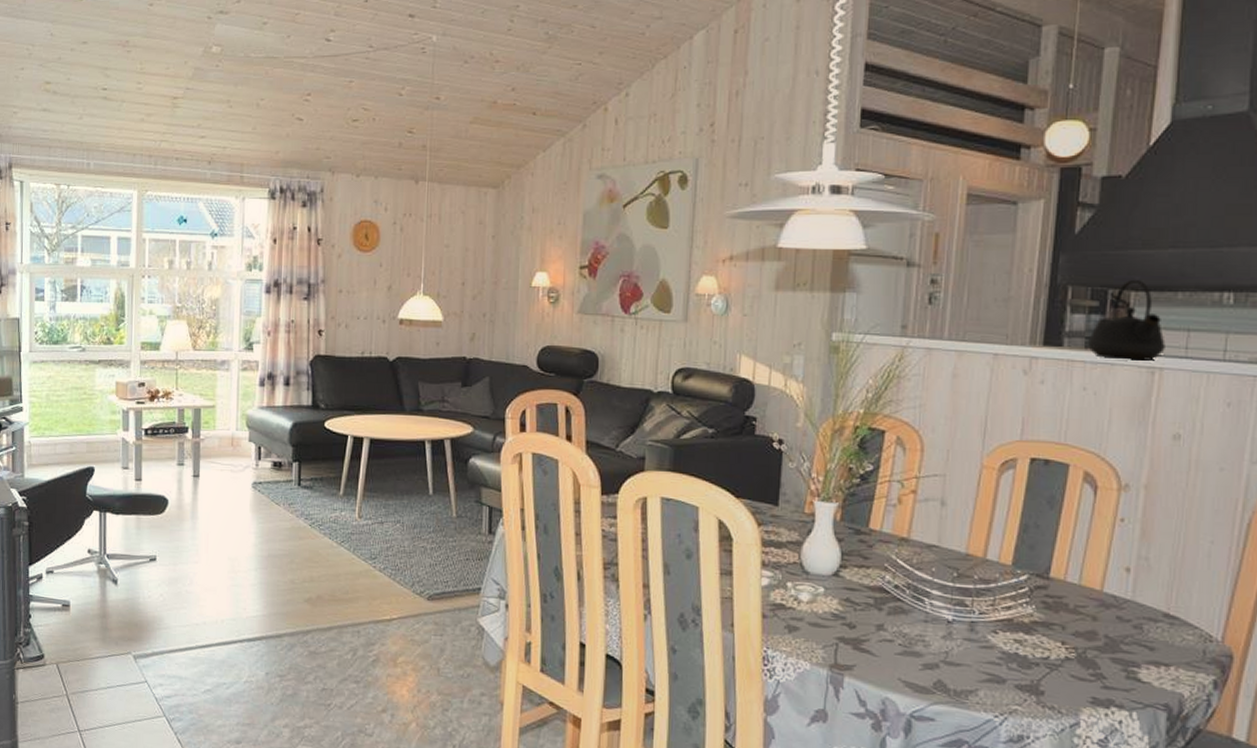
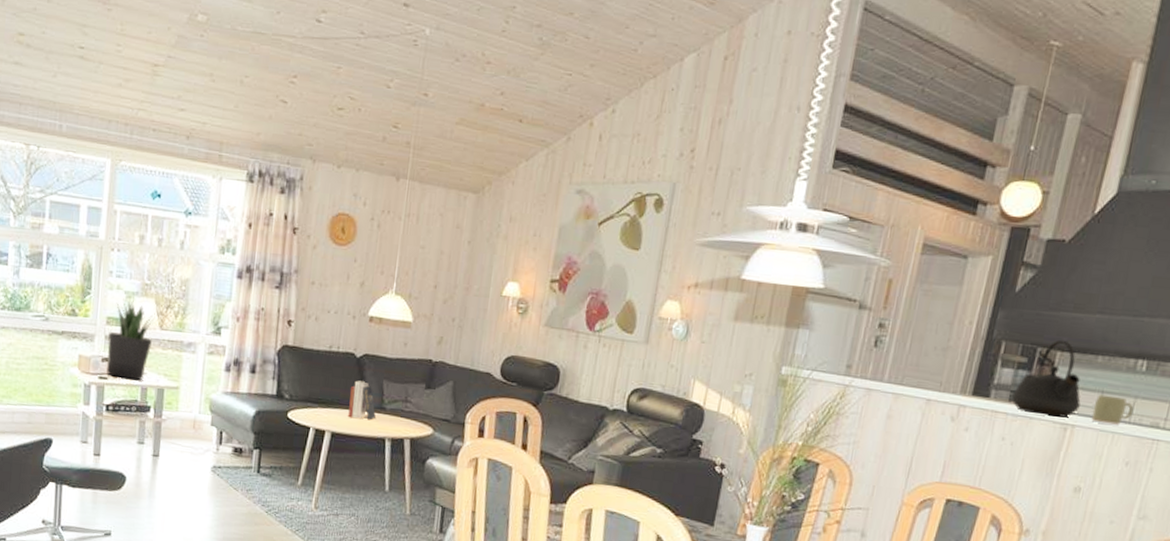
planter: none [142,323,187,403] -> present [105,298,154,381]
books: none [385,384,413,424] -> present [348,380,376,421]
mug: none [1180,333,1227,364] -> present [1091,394,1134,425]

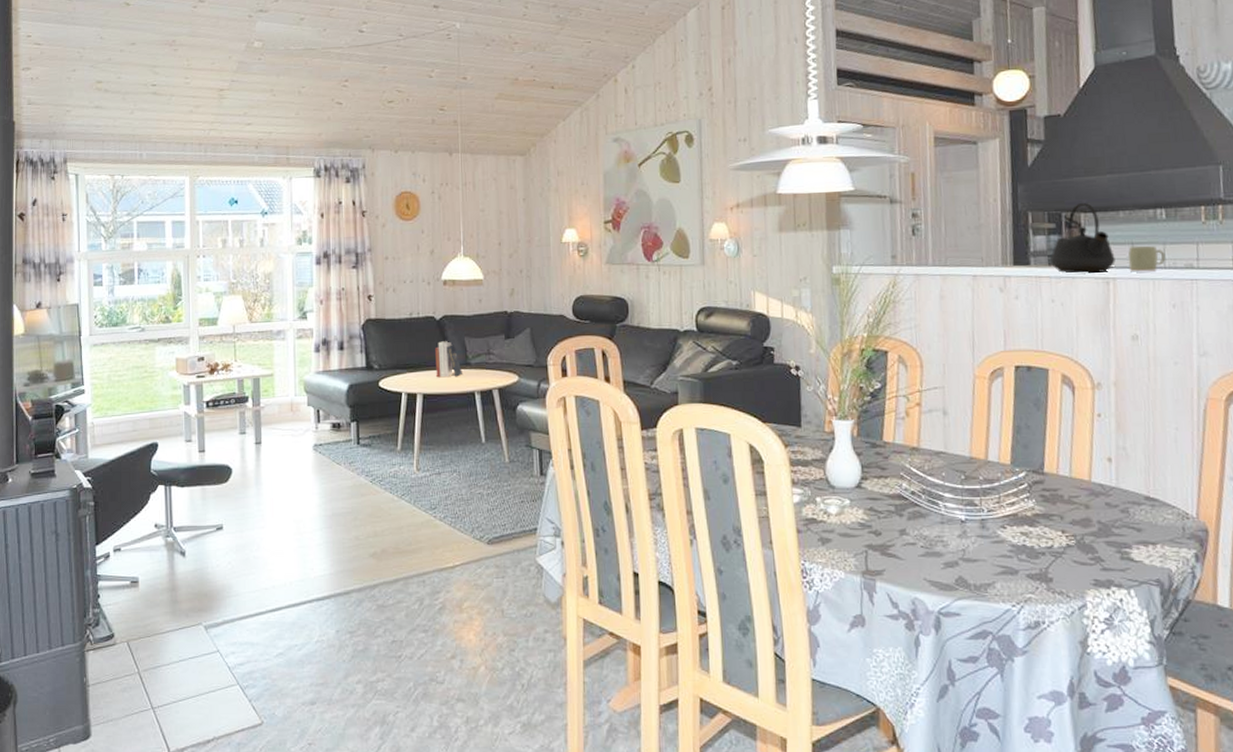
planter: present [105,298,154,381] -> none [202,299,243,375]

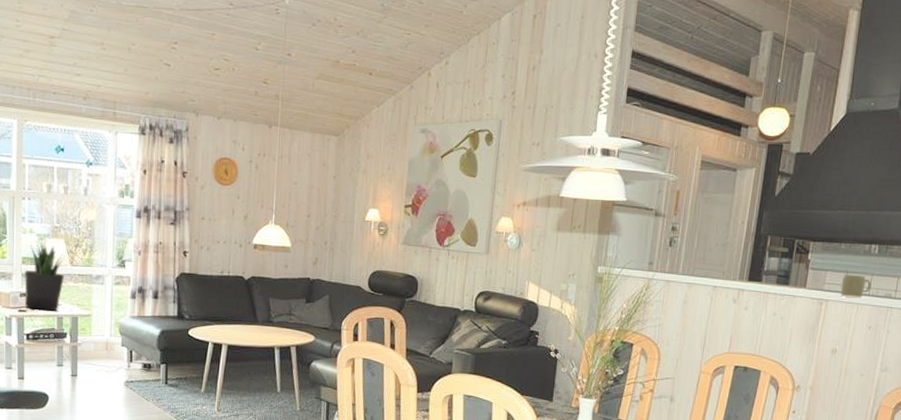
planter: none [202,299,243,375] -> present [24,240,65,311]
books: present [435,341,462,378] -> none [241,299,265,333]
kettle: present [1049,202,1115,274] -> none [778,232,831,294]

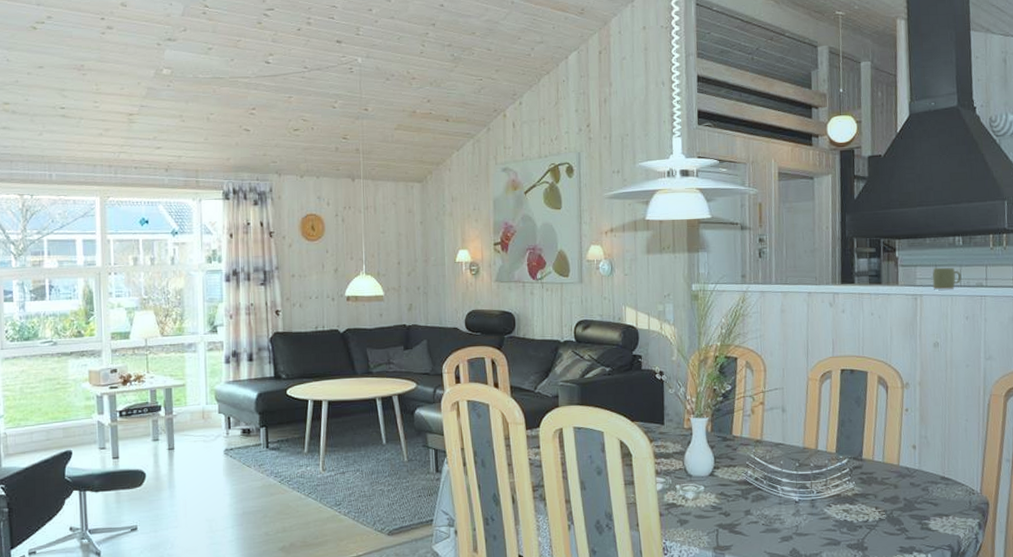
planter: present [24,240,65,311] -> none [114,314,155,385]

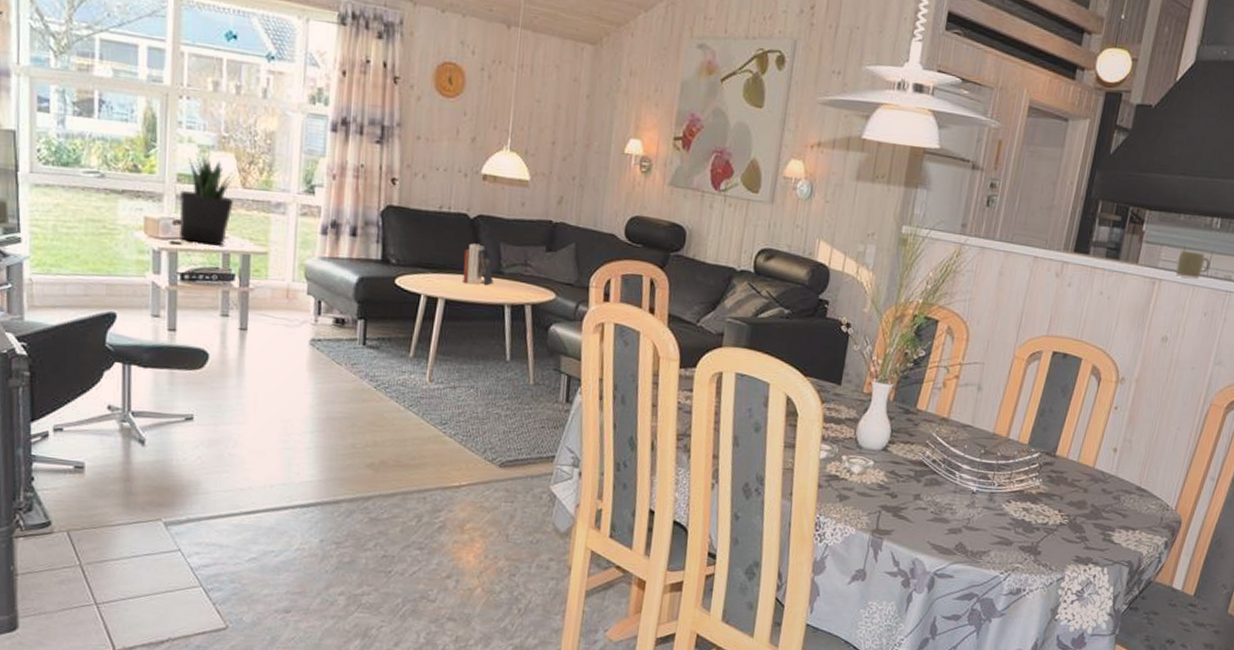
planter: none [114,314,155,385] -> present [178,152,234,246]
books: none [339,352,365,386] -> present [463,243,493,286]

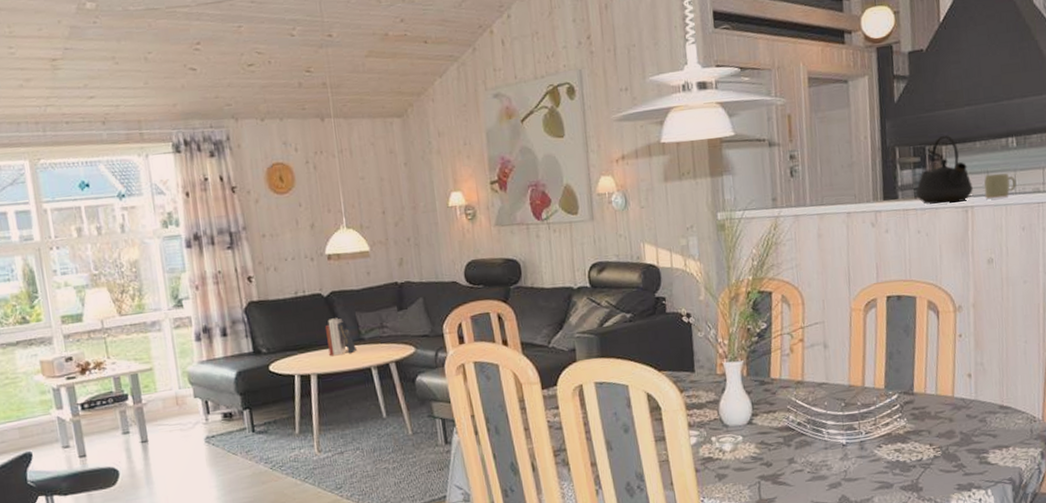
planter: present [178,152,234,246] -> none [66,294,115,374]
kettle: none [1107,199,1167,272] -> present [915,135,973,205]

